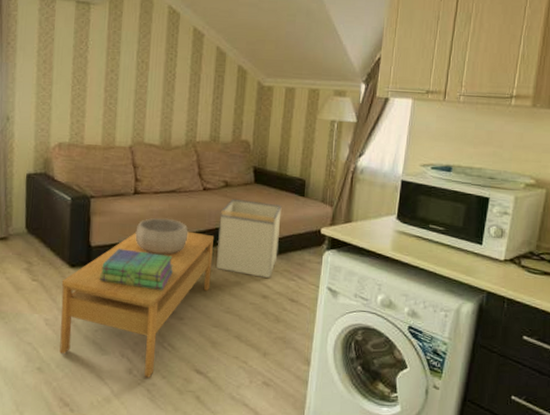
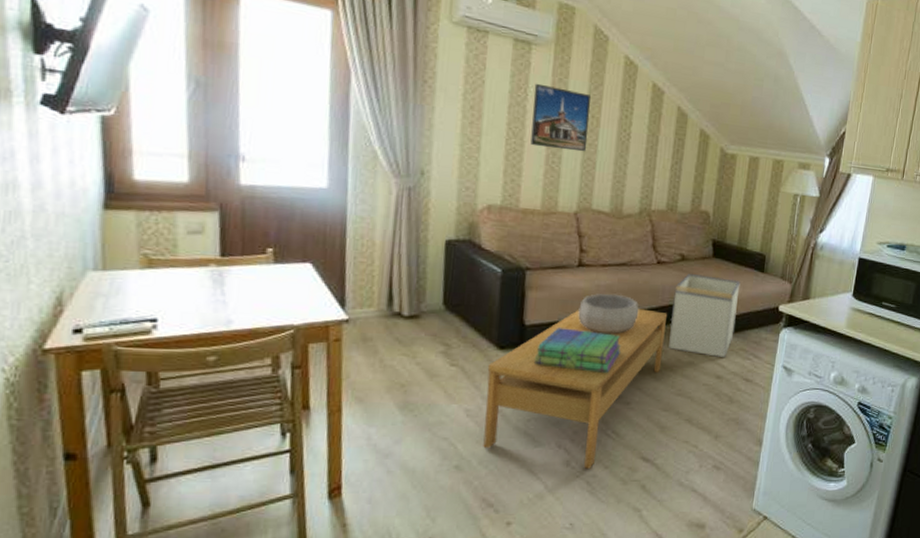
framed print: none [92,37,140,93] -> present [530,83,591,152]

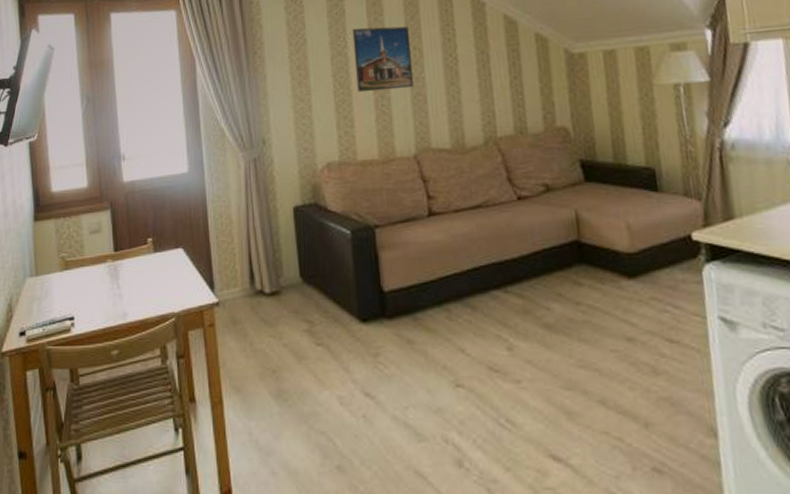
coffee table: present [483,308,668,469] -> none [353,257,551,471]
stack of books: present [533,328,621,373] -> none [399,291,496,343]
decorative bowl: present [578,293,639,335] -> none [438,242,508,294]
storage bin: present [669,273,741,357] -> none [545,205,637,312]

